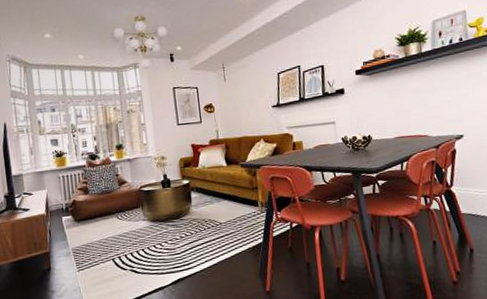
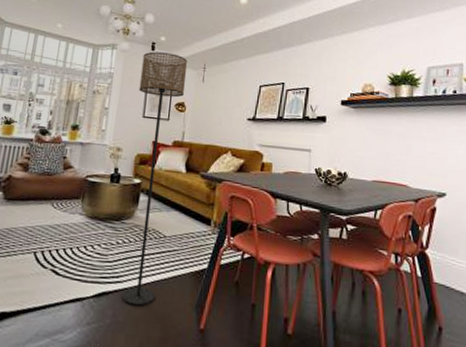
floor lamp: none [164,60,223,284] -> present [122,51,188,306]

